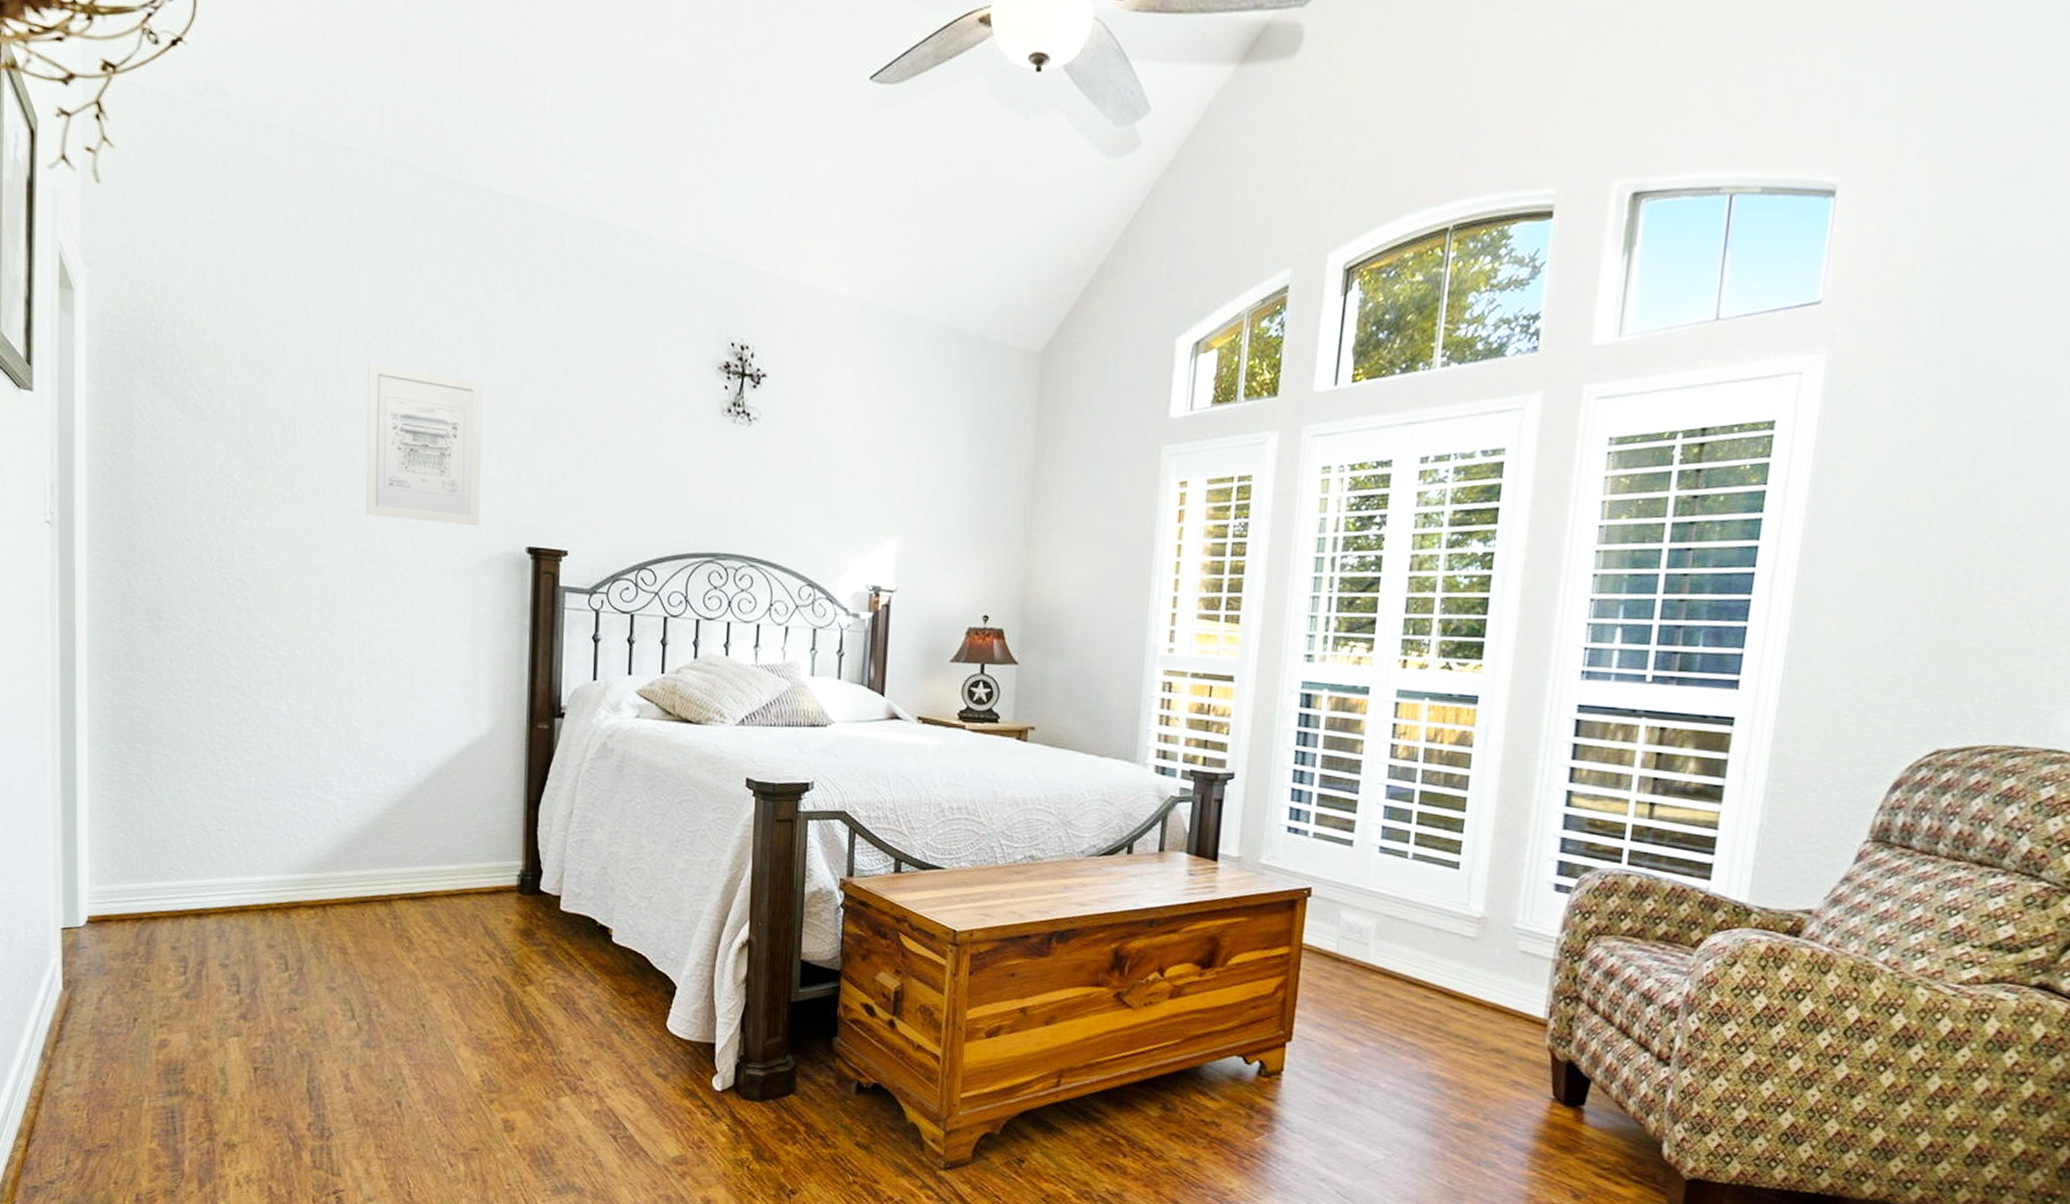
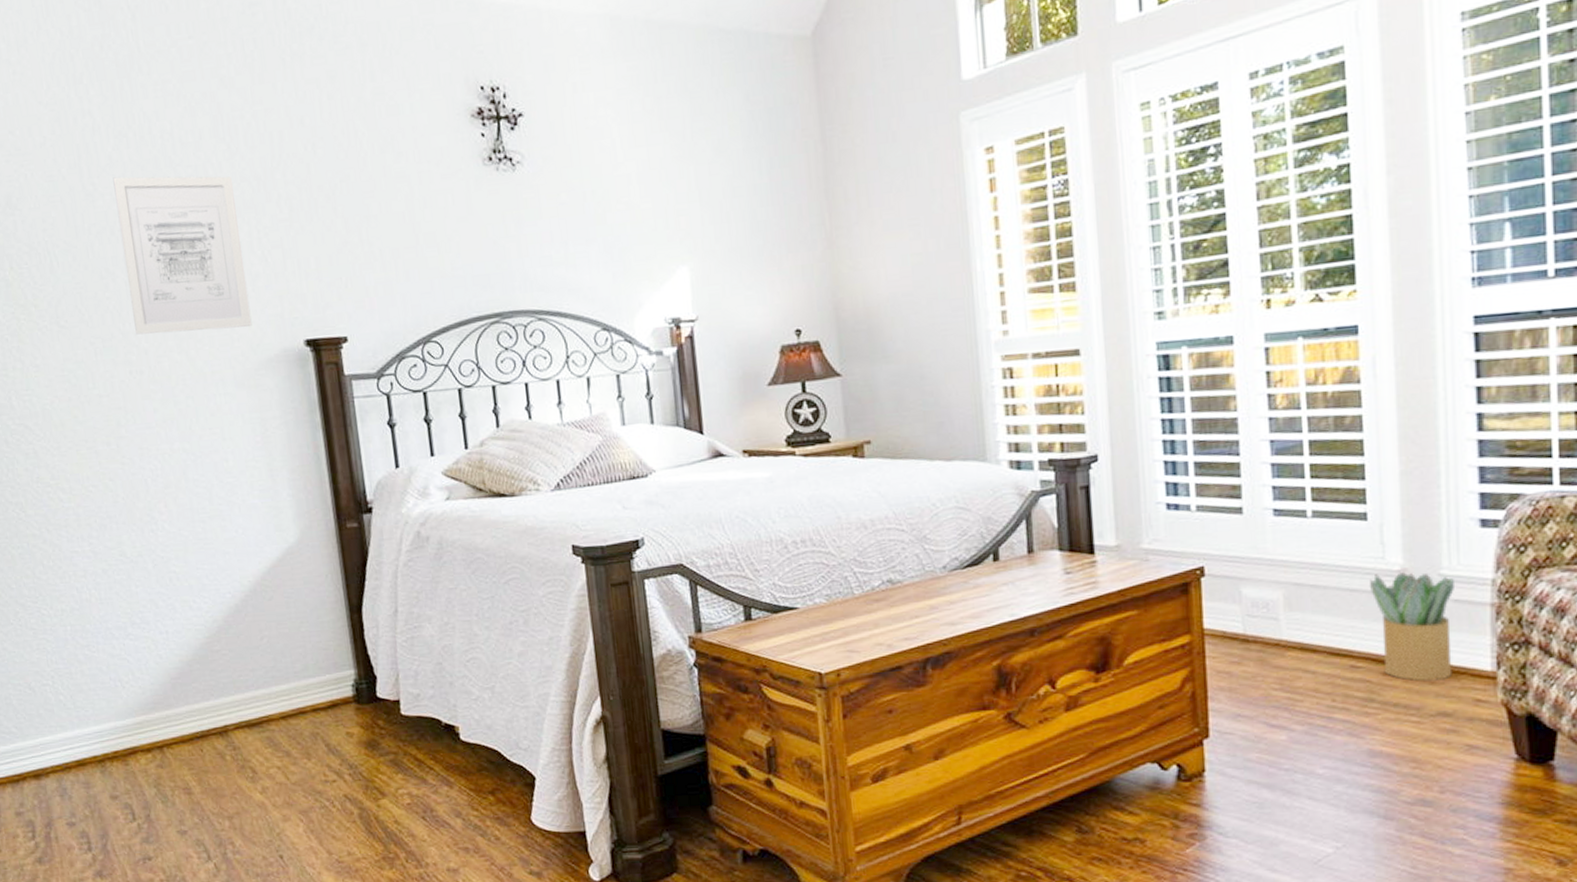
potted plant: none [1451,918,1526,1021] -> present [1369,572,1456,682]

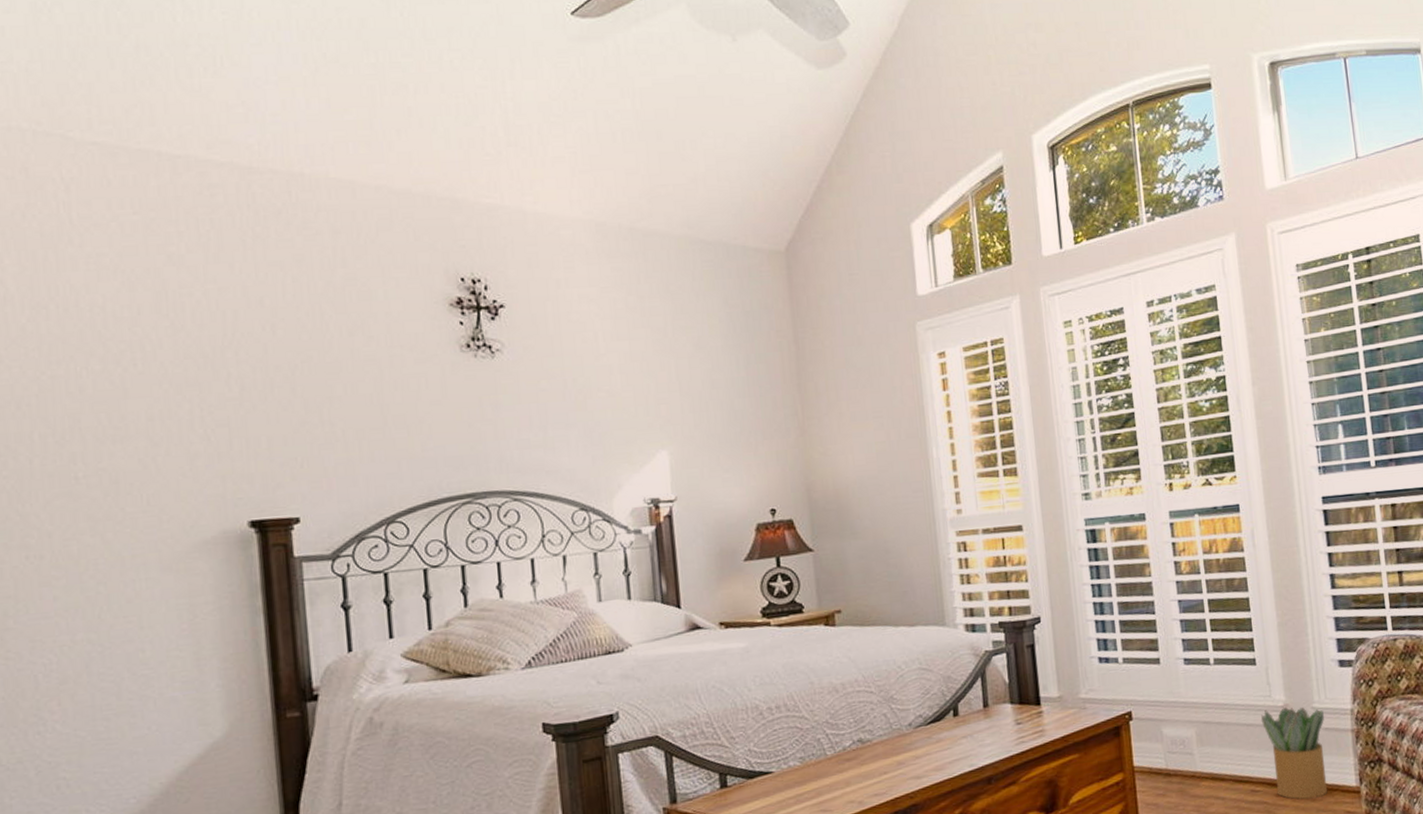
wall art: present [113,176,252,335] -> none [24,349,187,517]

